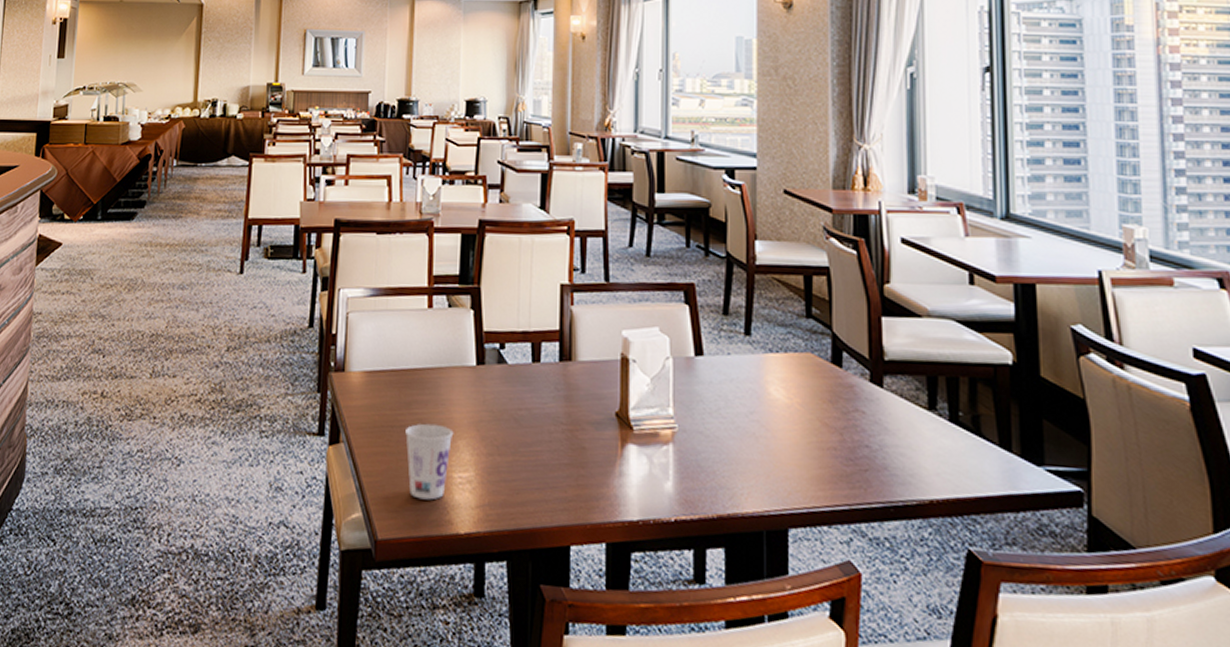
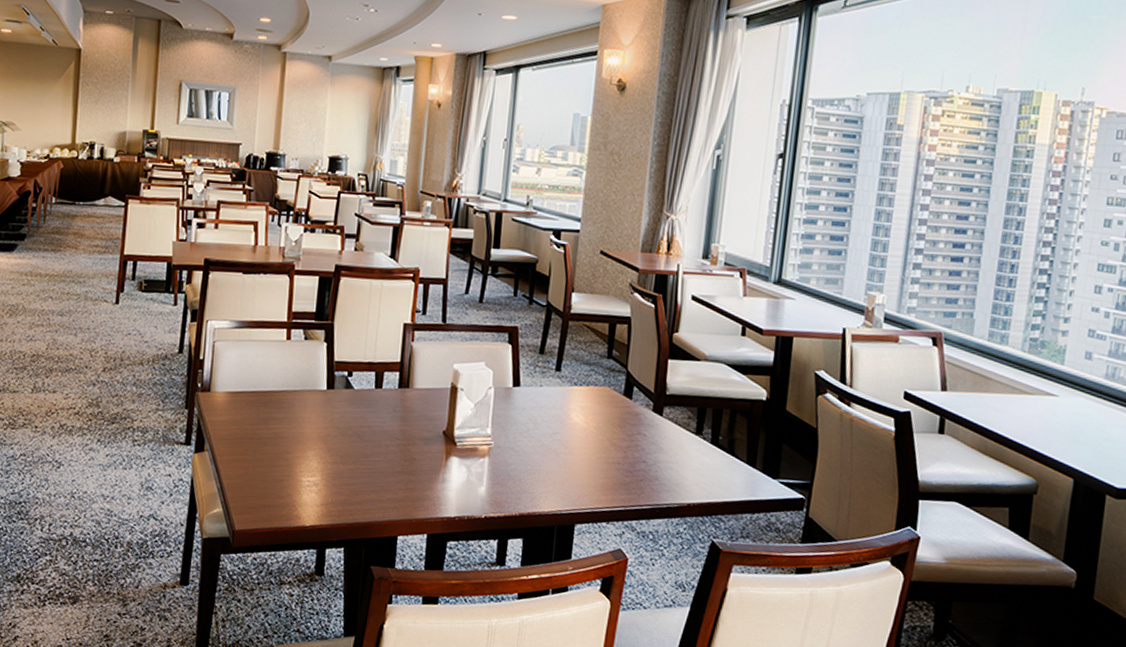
cup: present [405,423,454,500] -> none [262,436,305,499]

